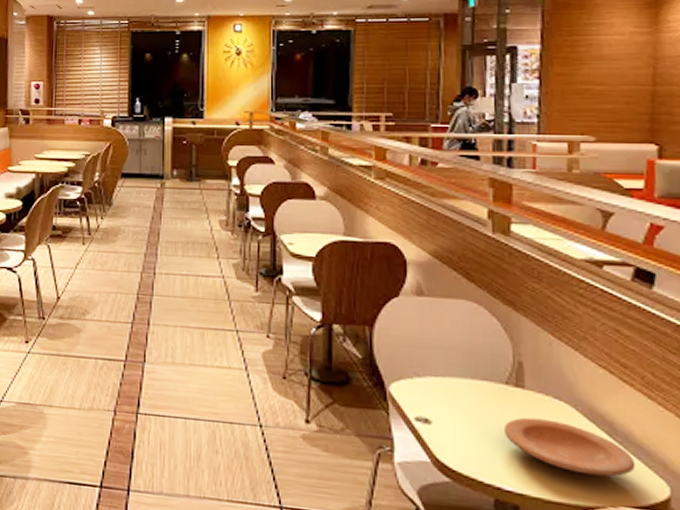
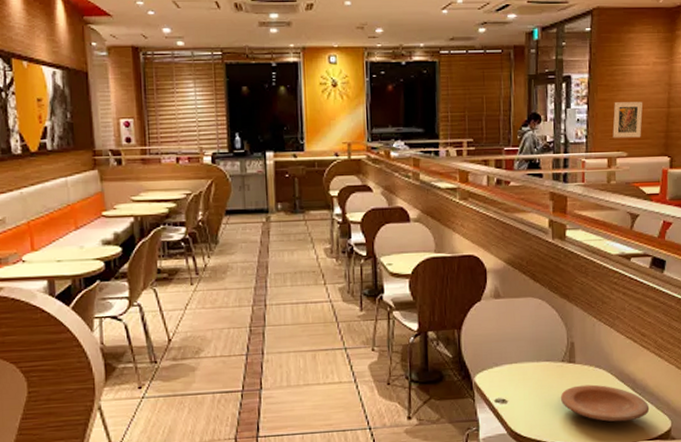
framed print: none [574,77,617,120] -> present [612,102,643,138]

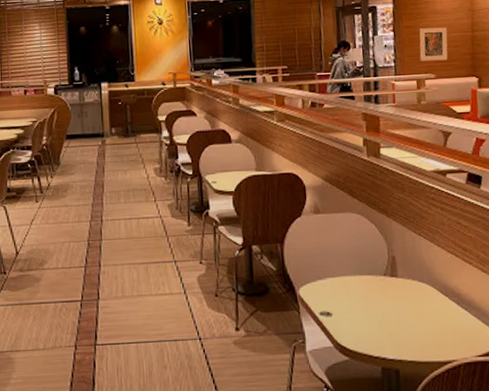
plate: present [560,384,650,422] -> none [384,298,477,337]

